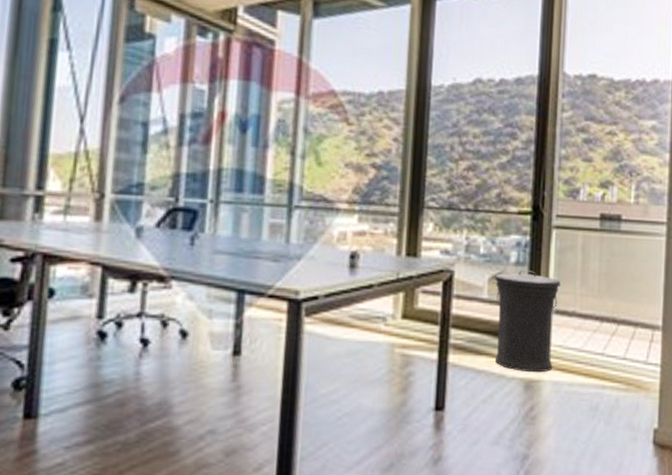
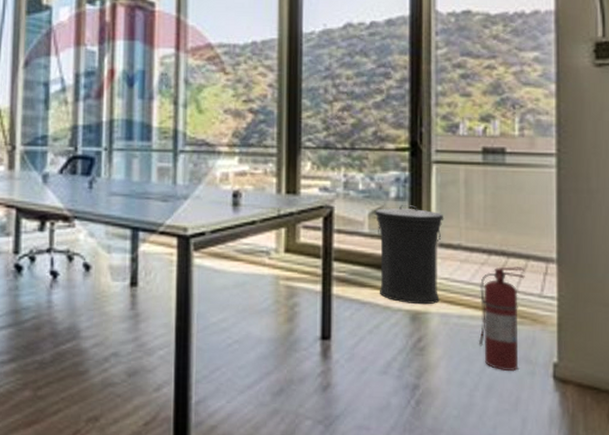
fire extinguisher: none [587,334,633,439] -> present [479,267,525,372]

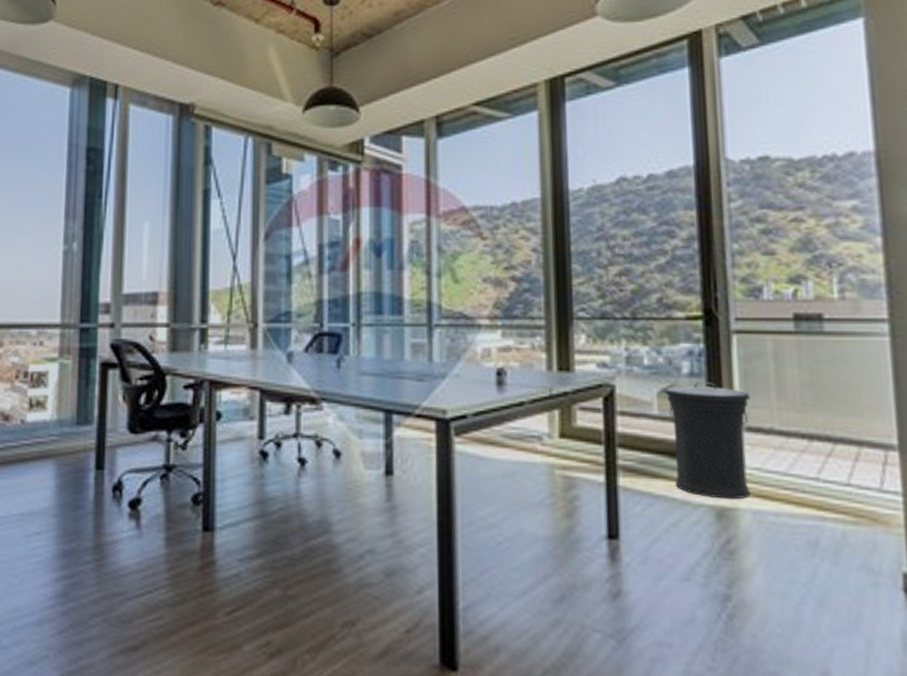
fire extinguisher: present [479,267,525,372] -> none [801,455,859,583]

